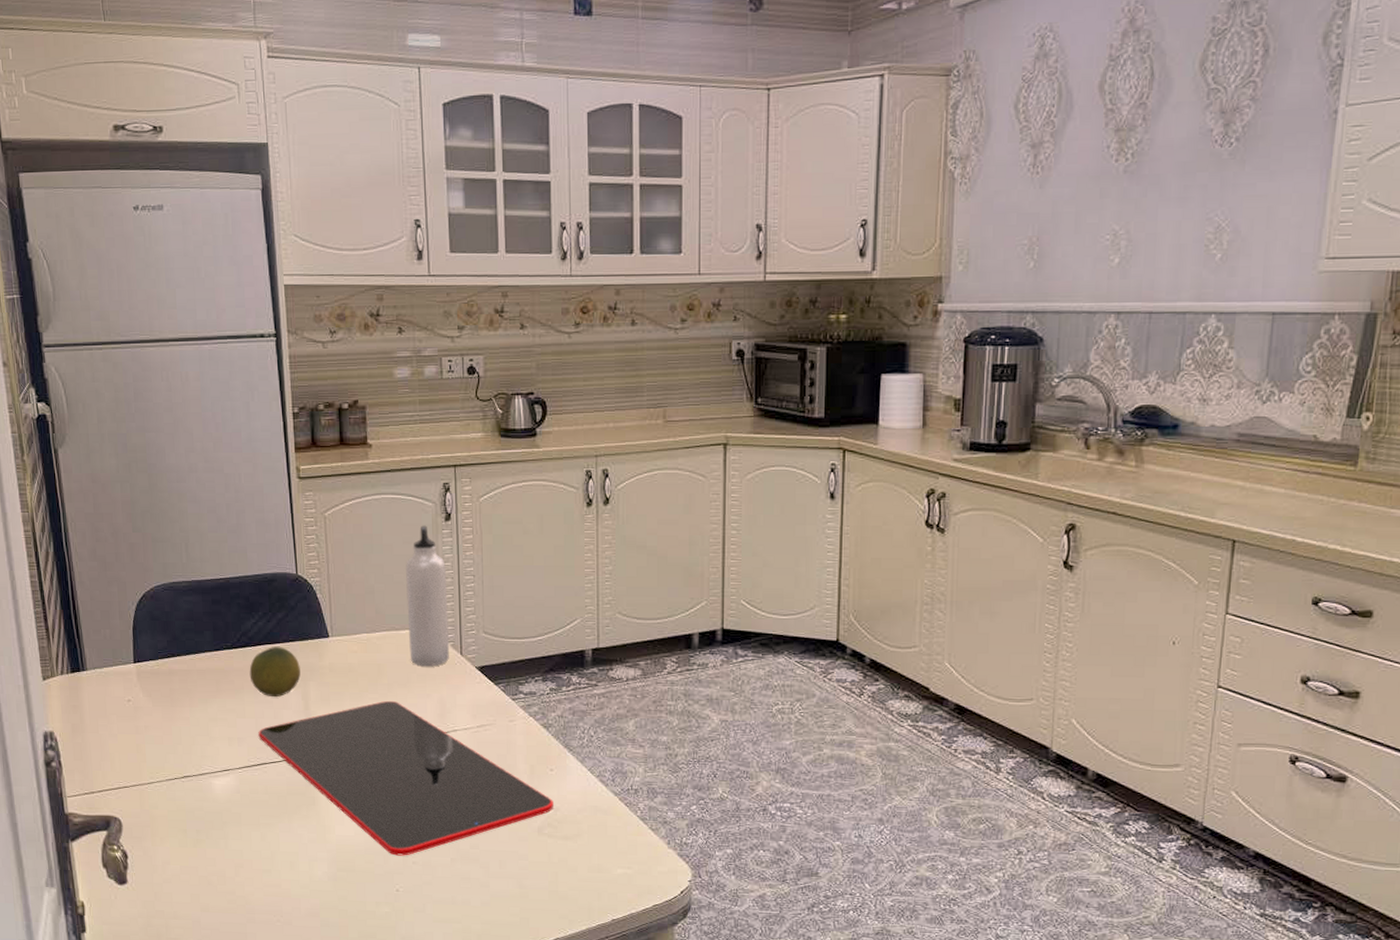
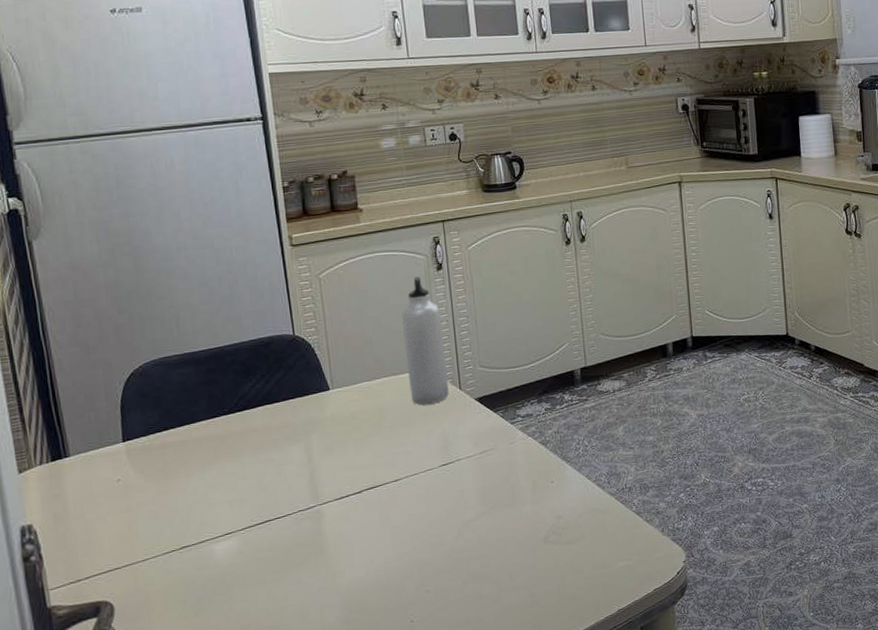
fruit: present [249,647,301,698] -> none [248,405,302,455]
cutting board: present [258,700,553,856] -> none [260,440,557,588]

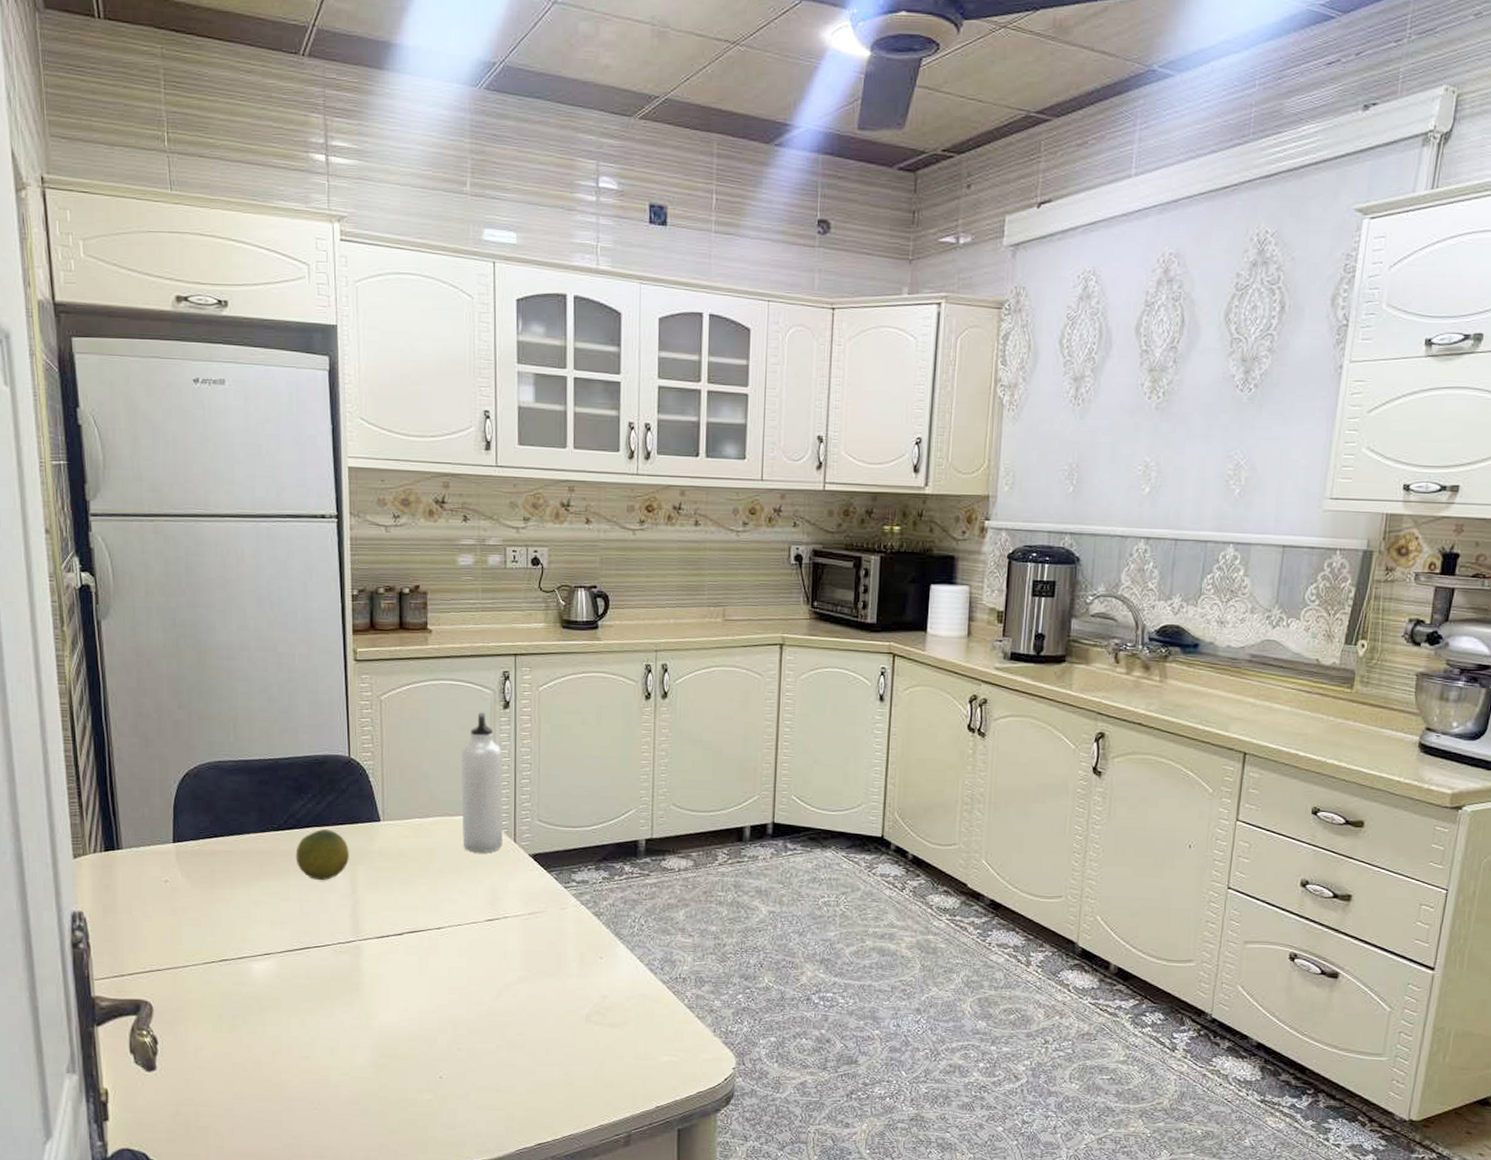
fruit: none [248,405,302,455] -> present [296,829,349,881]

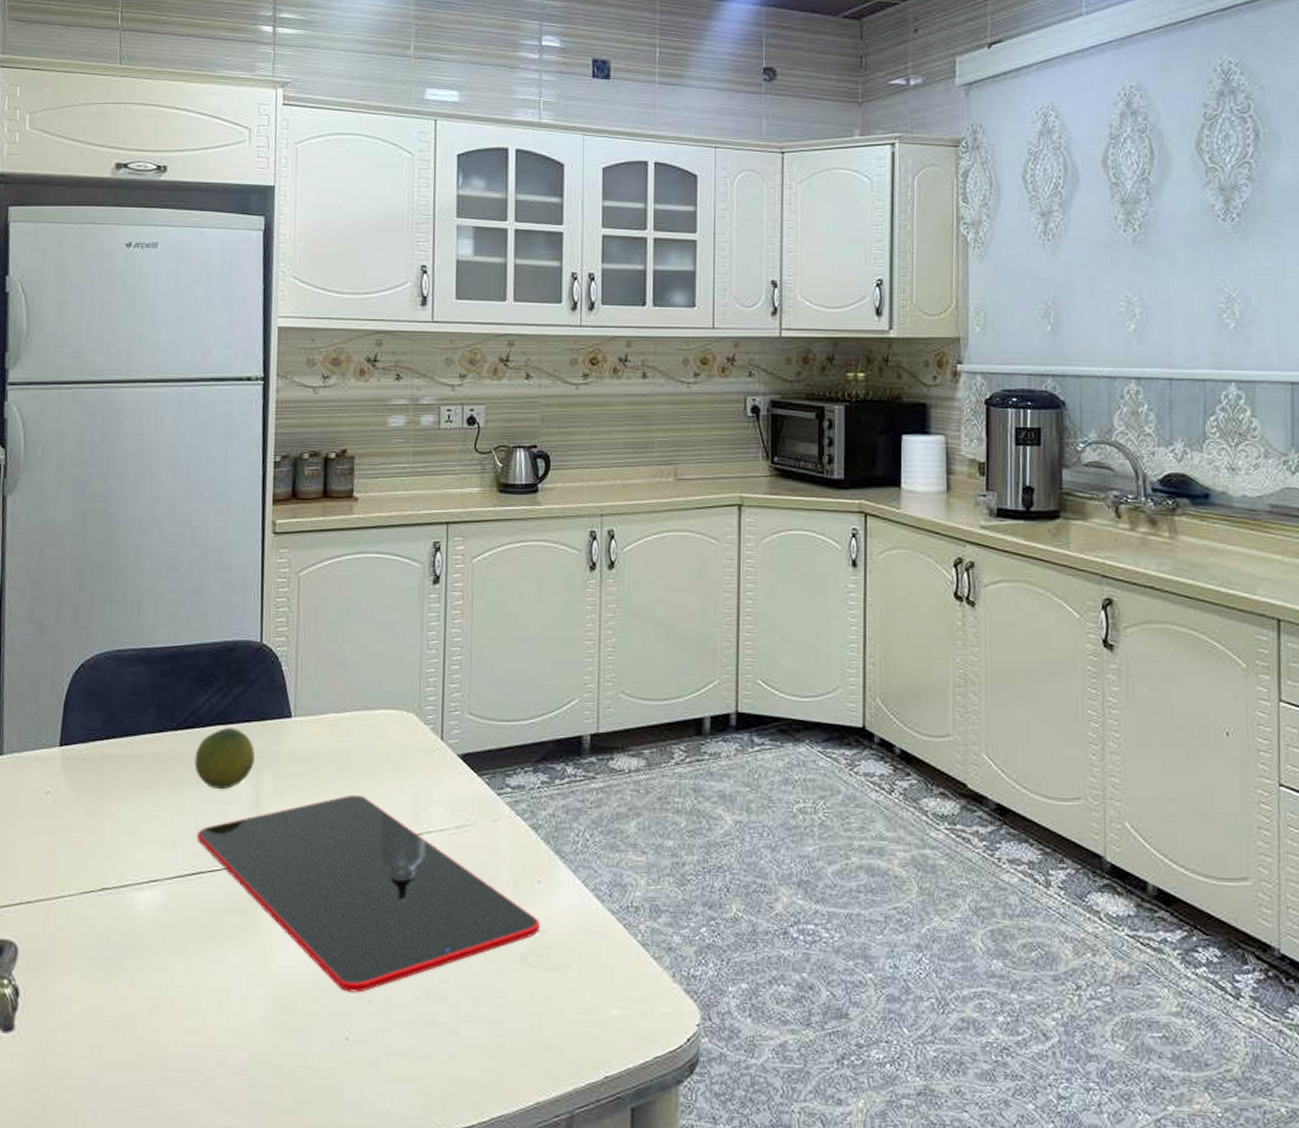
cutting board: none [302,886,602,1043] -> present [197,794,540,993]
water bottle: present [462,712,503,853] -> none [383,588,431,754]

